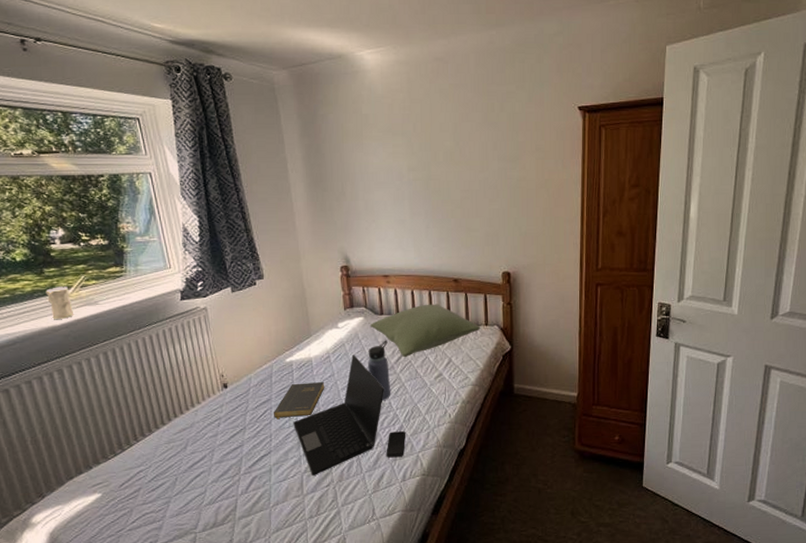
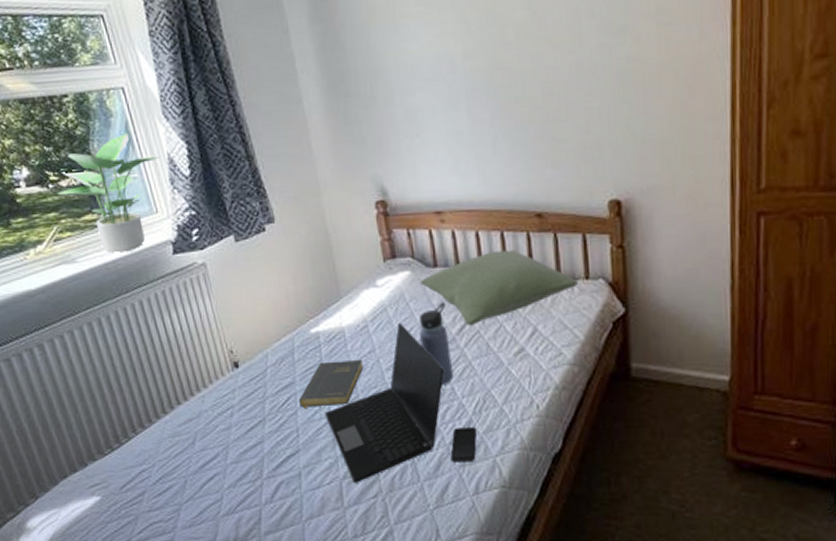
candle: present [46,286,74,319] -> none [15,241,50,282]
potted plant: none [87,207,176,298] -> present [57,133,160,254]

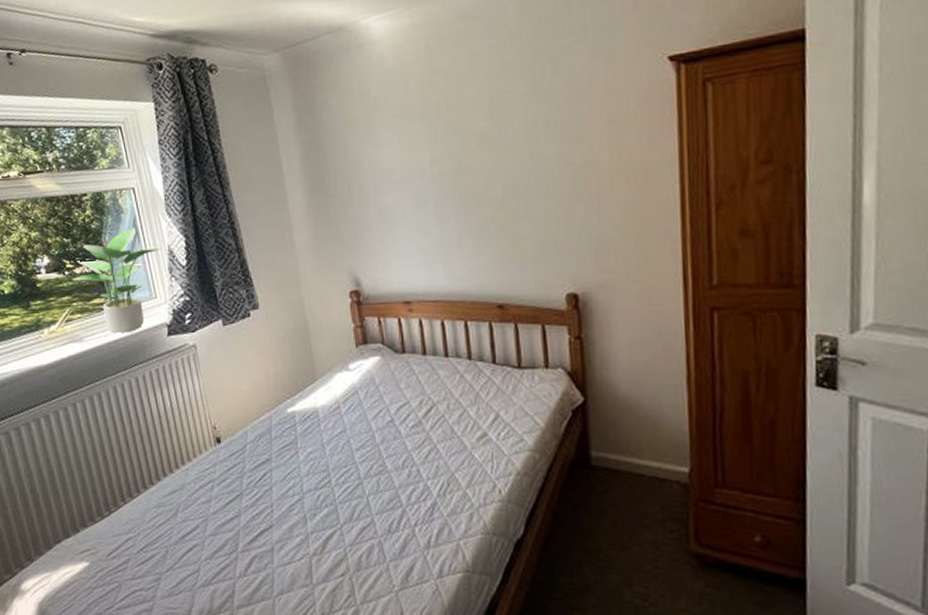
book: present [299,359,364,409] -> none [275,438,335,485]
laptop: present [325,323,444,483] -> none [298,405,411,560]
water bottle: present [418,302,454,385] -> none [387,386,420,466]
pillow: present [419,249,578,327] -> none [388,338,538,411]
mobile phone: present [450,427,477,463] -> none [415,509,442,545]

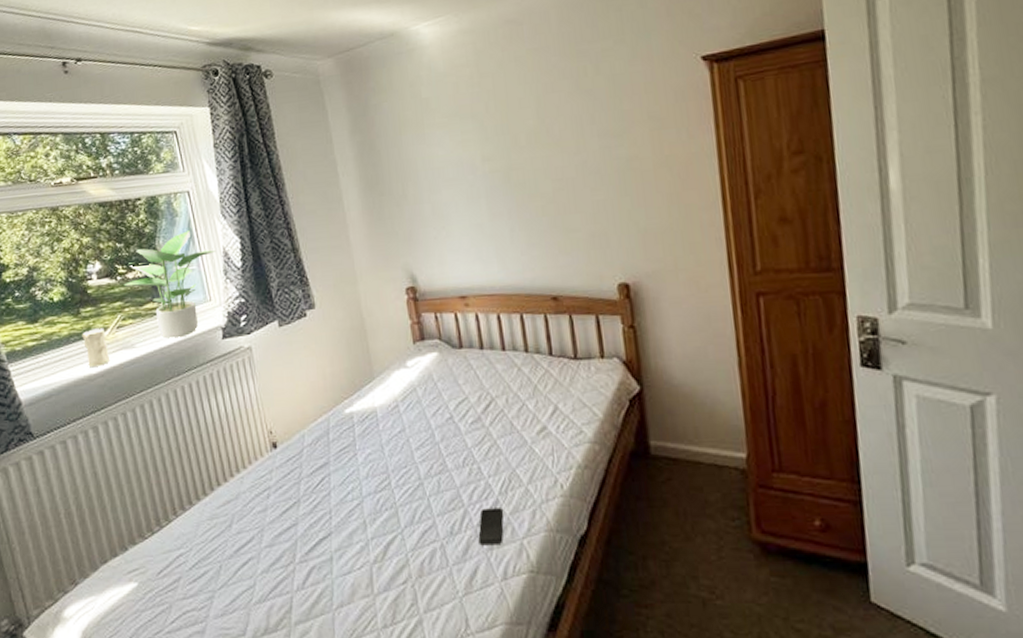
candle: none [32,321,60,358] -> present [82,328,110,367]
mobile phone: none [415,509,442,545] -> present [478,508,504,546]

